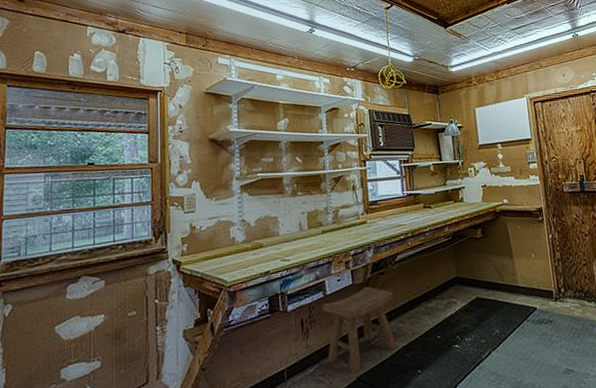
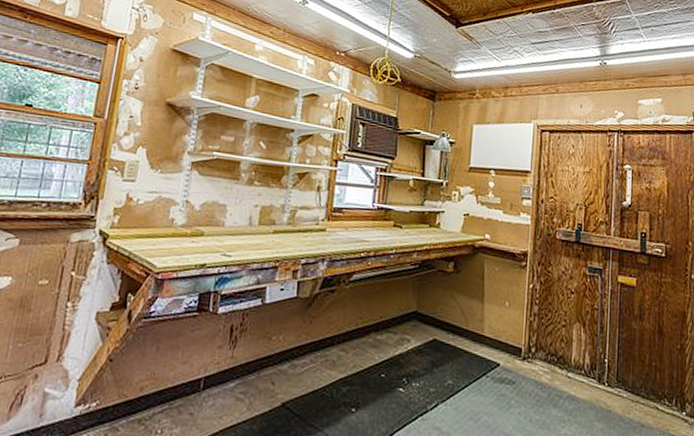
stool: present [322,286,396,373] -> none [253,302,341,398]

